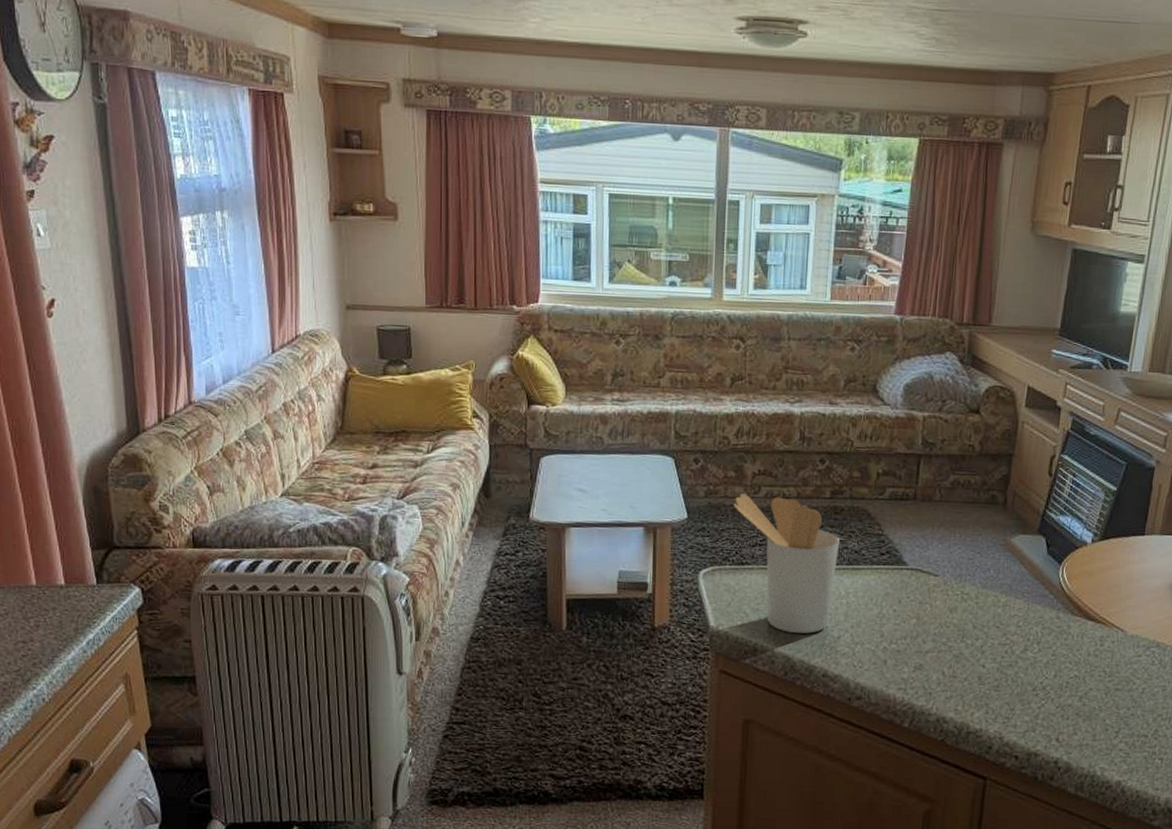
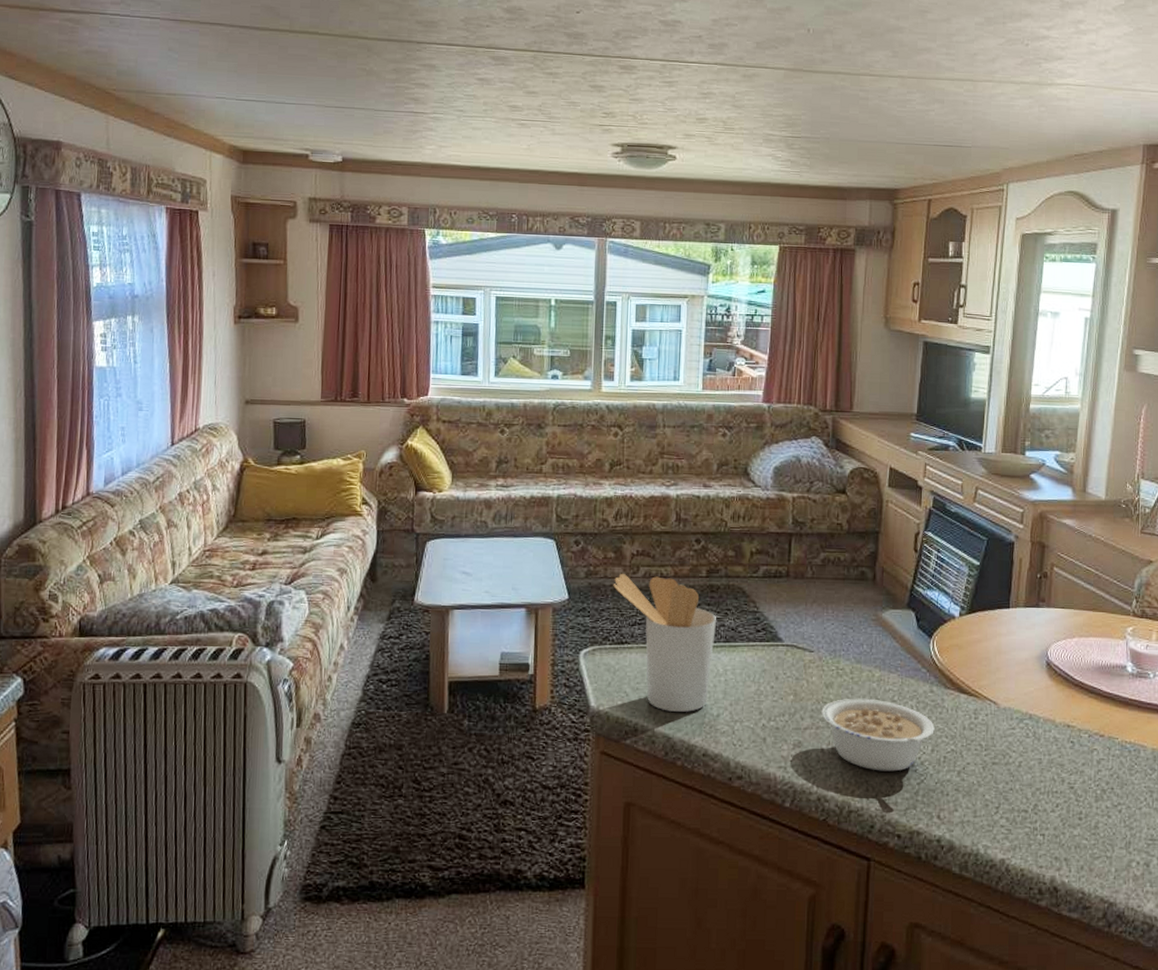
legume: none [944,623,1059,696] -> present [821,698,935,772]

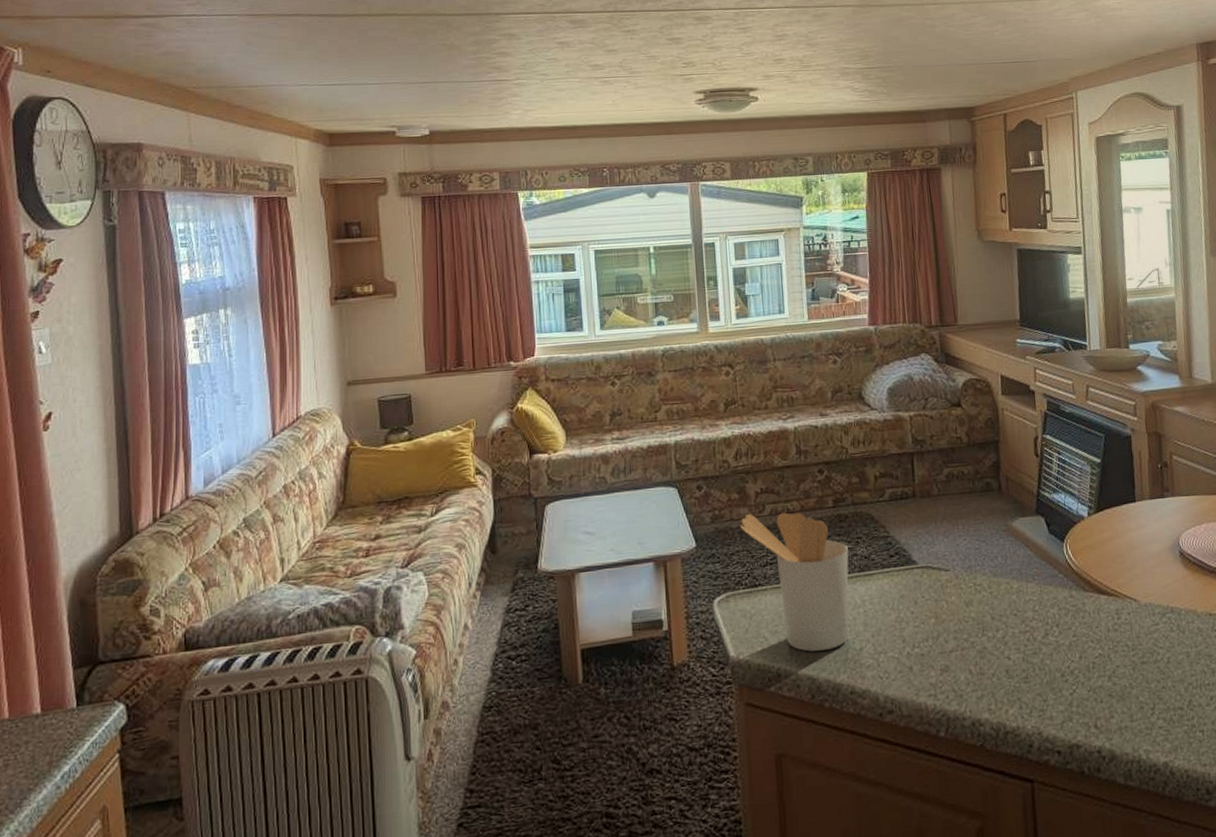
legume: present [821,698,935,772] -> none [964,612,1080,687]

